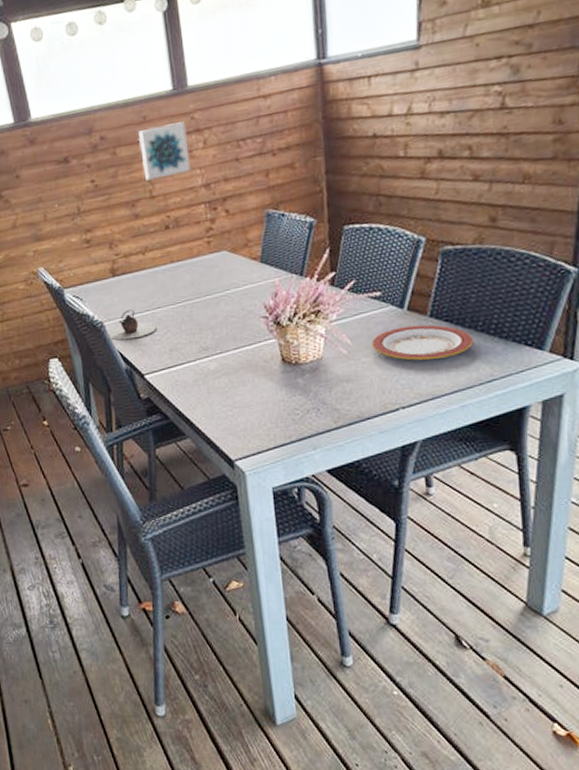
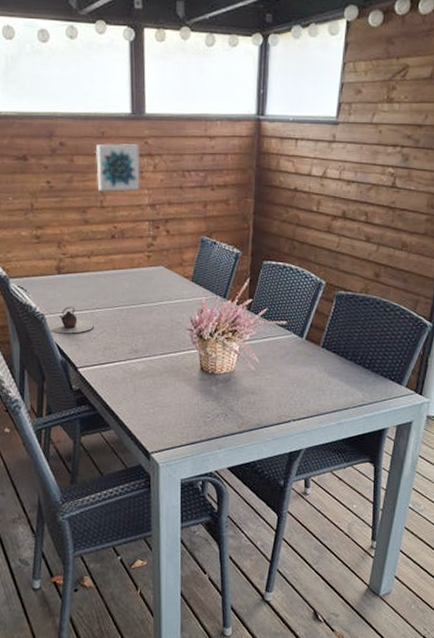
plate: present [372,324,474,361] -> none [275,353,353,382]

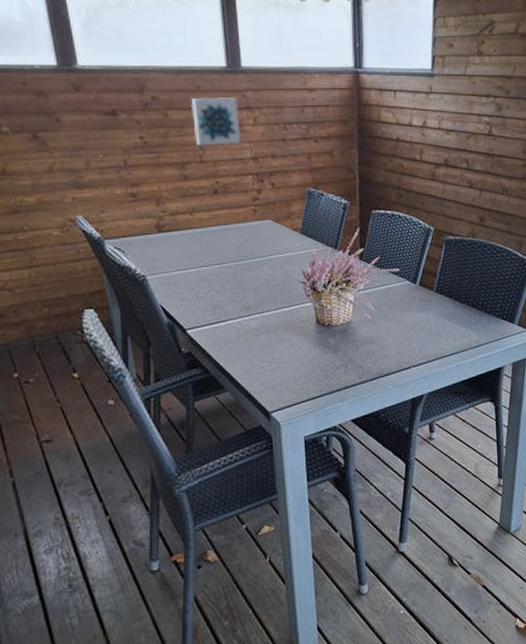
teapot: present [47,306,94,334] -> none [150,265,201,295]

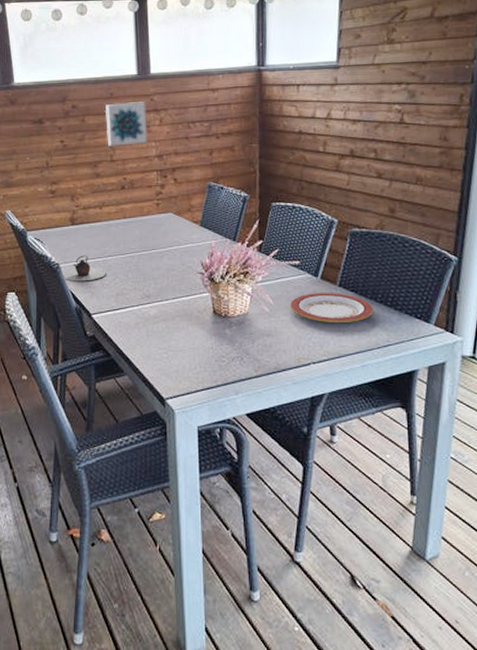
teapot: none [150,265,201,295] -> present [62,255,106,282]
plate: none [391,298,467,327] -> present [290,293,374,322]

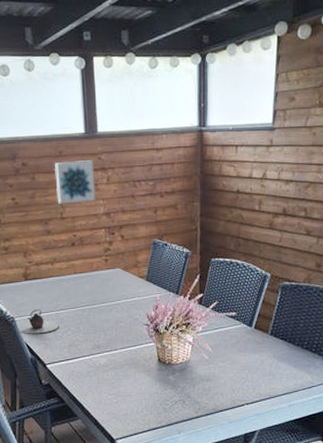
plate: present [290,293,374,322] -> none [227,341,301,368]

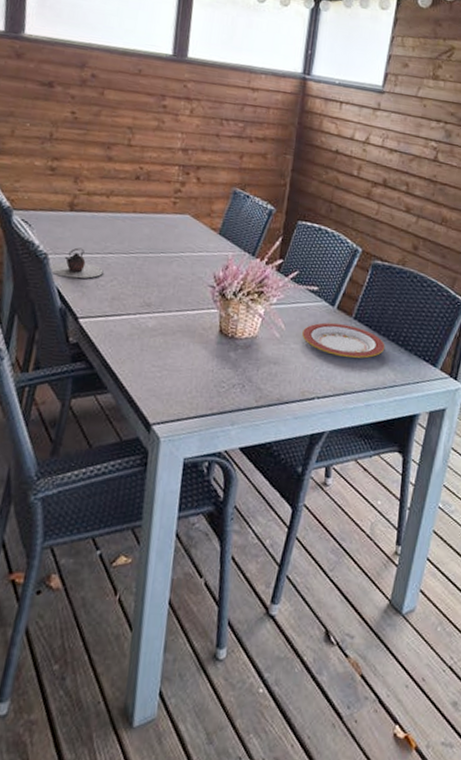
wall art: present [54,160,96,204] -> none [127,81,178,133]
plate: none [227,341,301,368] -> present [302,322,385,359]

